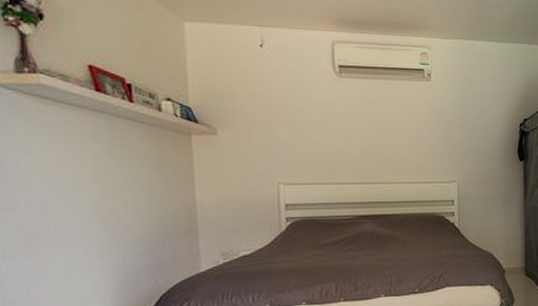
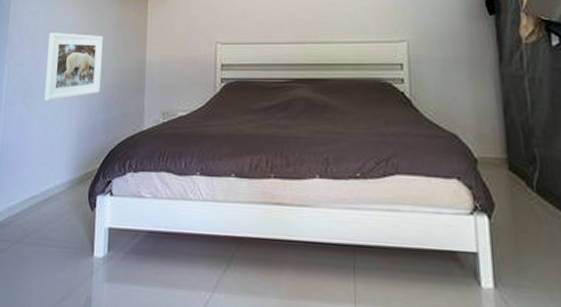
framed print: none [53,172,140,251] -> present [44,32,103,102]

